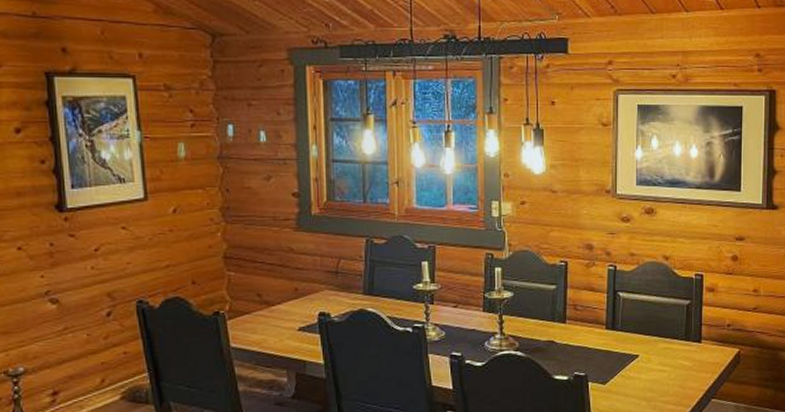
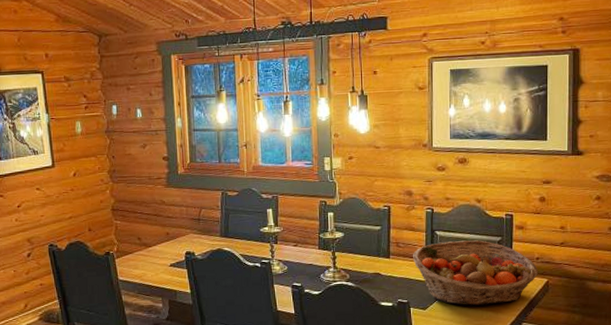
fruit basket: none [592,303,730,380] -> present [413,240,539,306]

